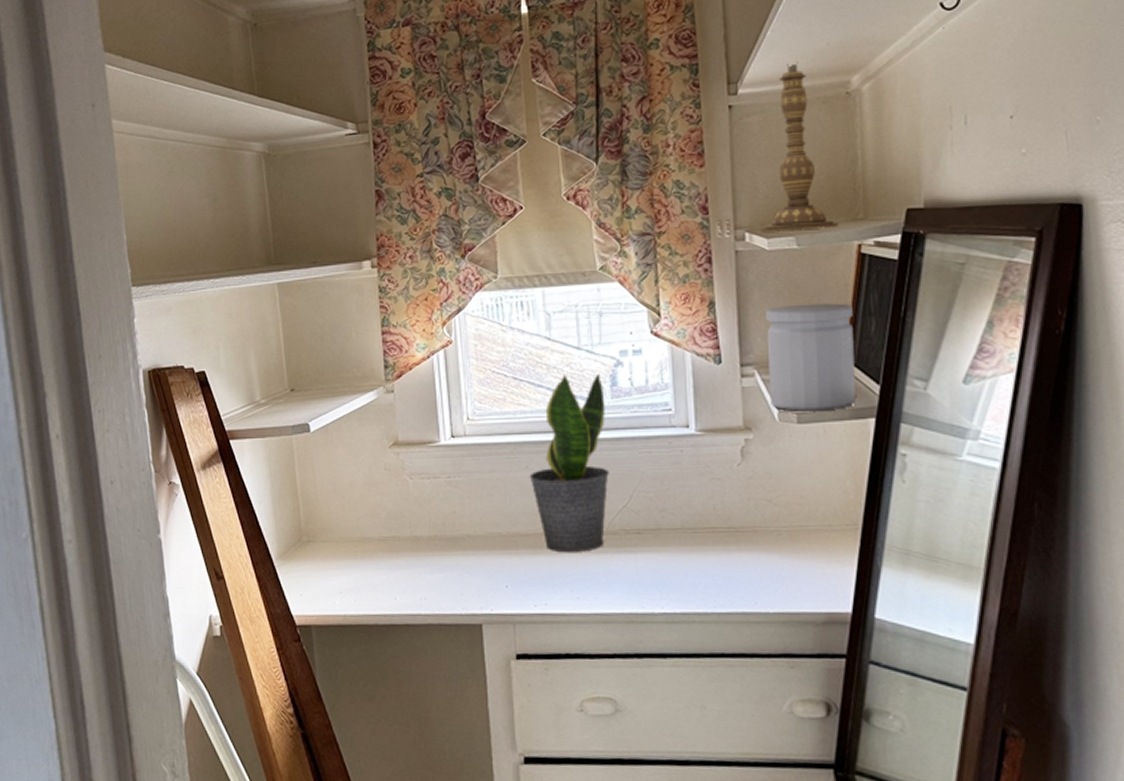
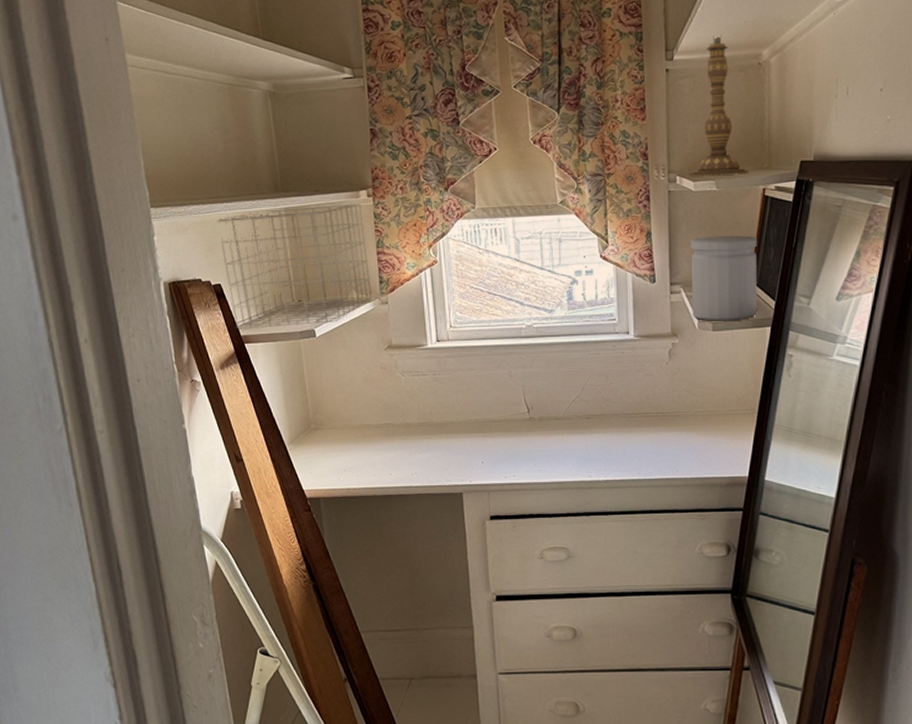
basket: none [203,276,375,423] -> present [217,203,371,329]
potted plant: present [529,373,609,553] -> none [501,289,565,435]

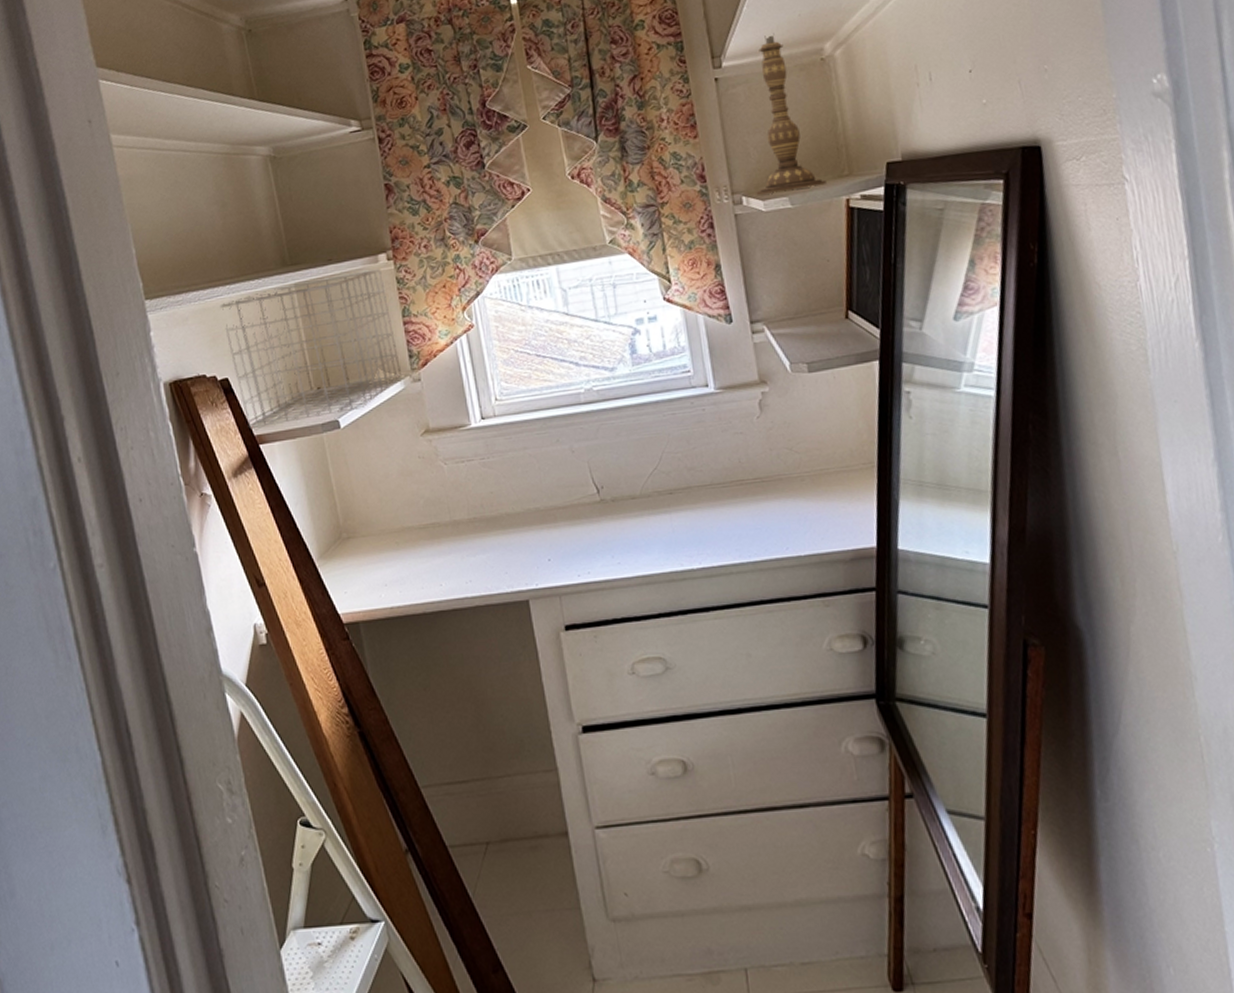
jar: present [691,235,757,321] -> none [769,255,859,361]

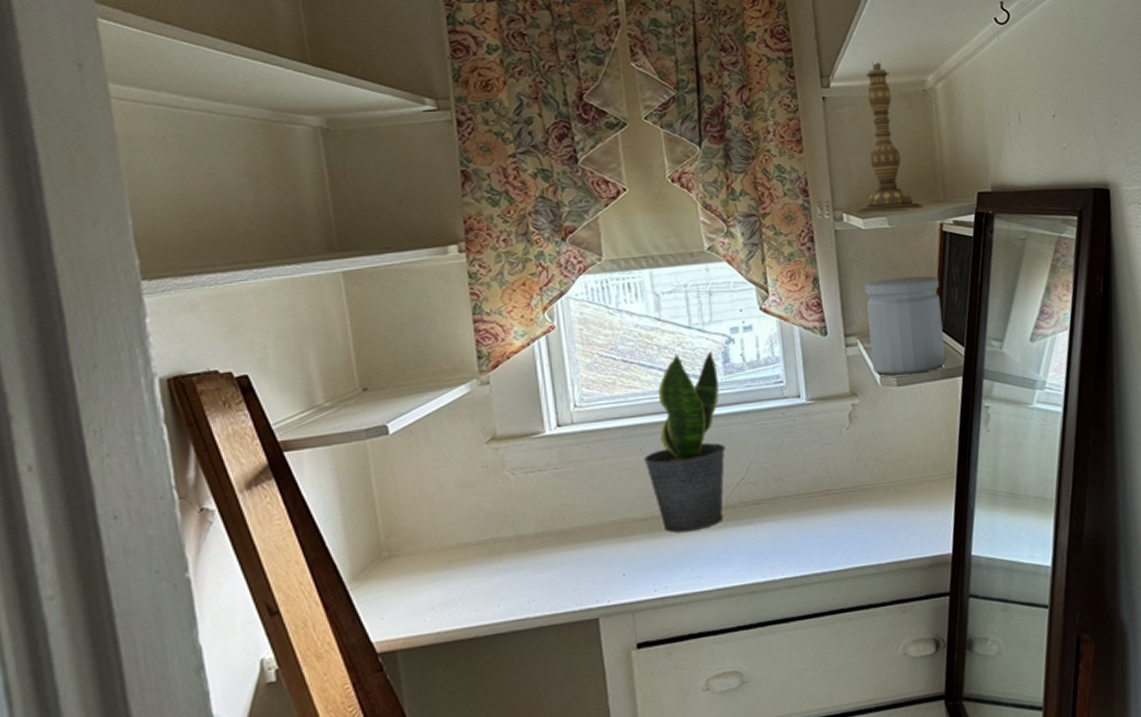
basket: present [219,269,401,428] -> none [243,261,467,433]
potted plant: none [560,343,639,520] -> present [643,351,725,532]
jar: none [769,255,859,361] -> present [865,275,945,375]

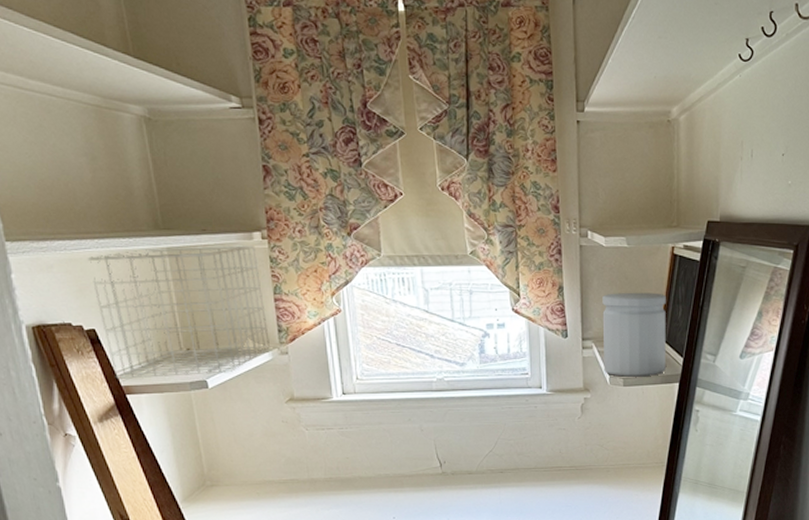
basket: none [243,261,467,433] -> present [87,245,270,379]
potted plant: present [643,351,725,532] -> none [411,342,478,489]
candlestick: present [856,60,923,213] -> none [600,89,658,232]

